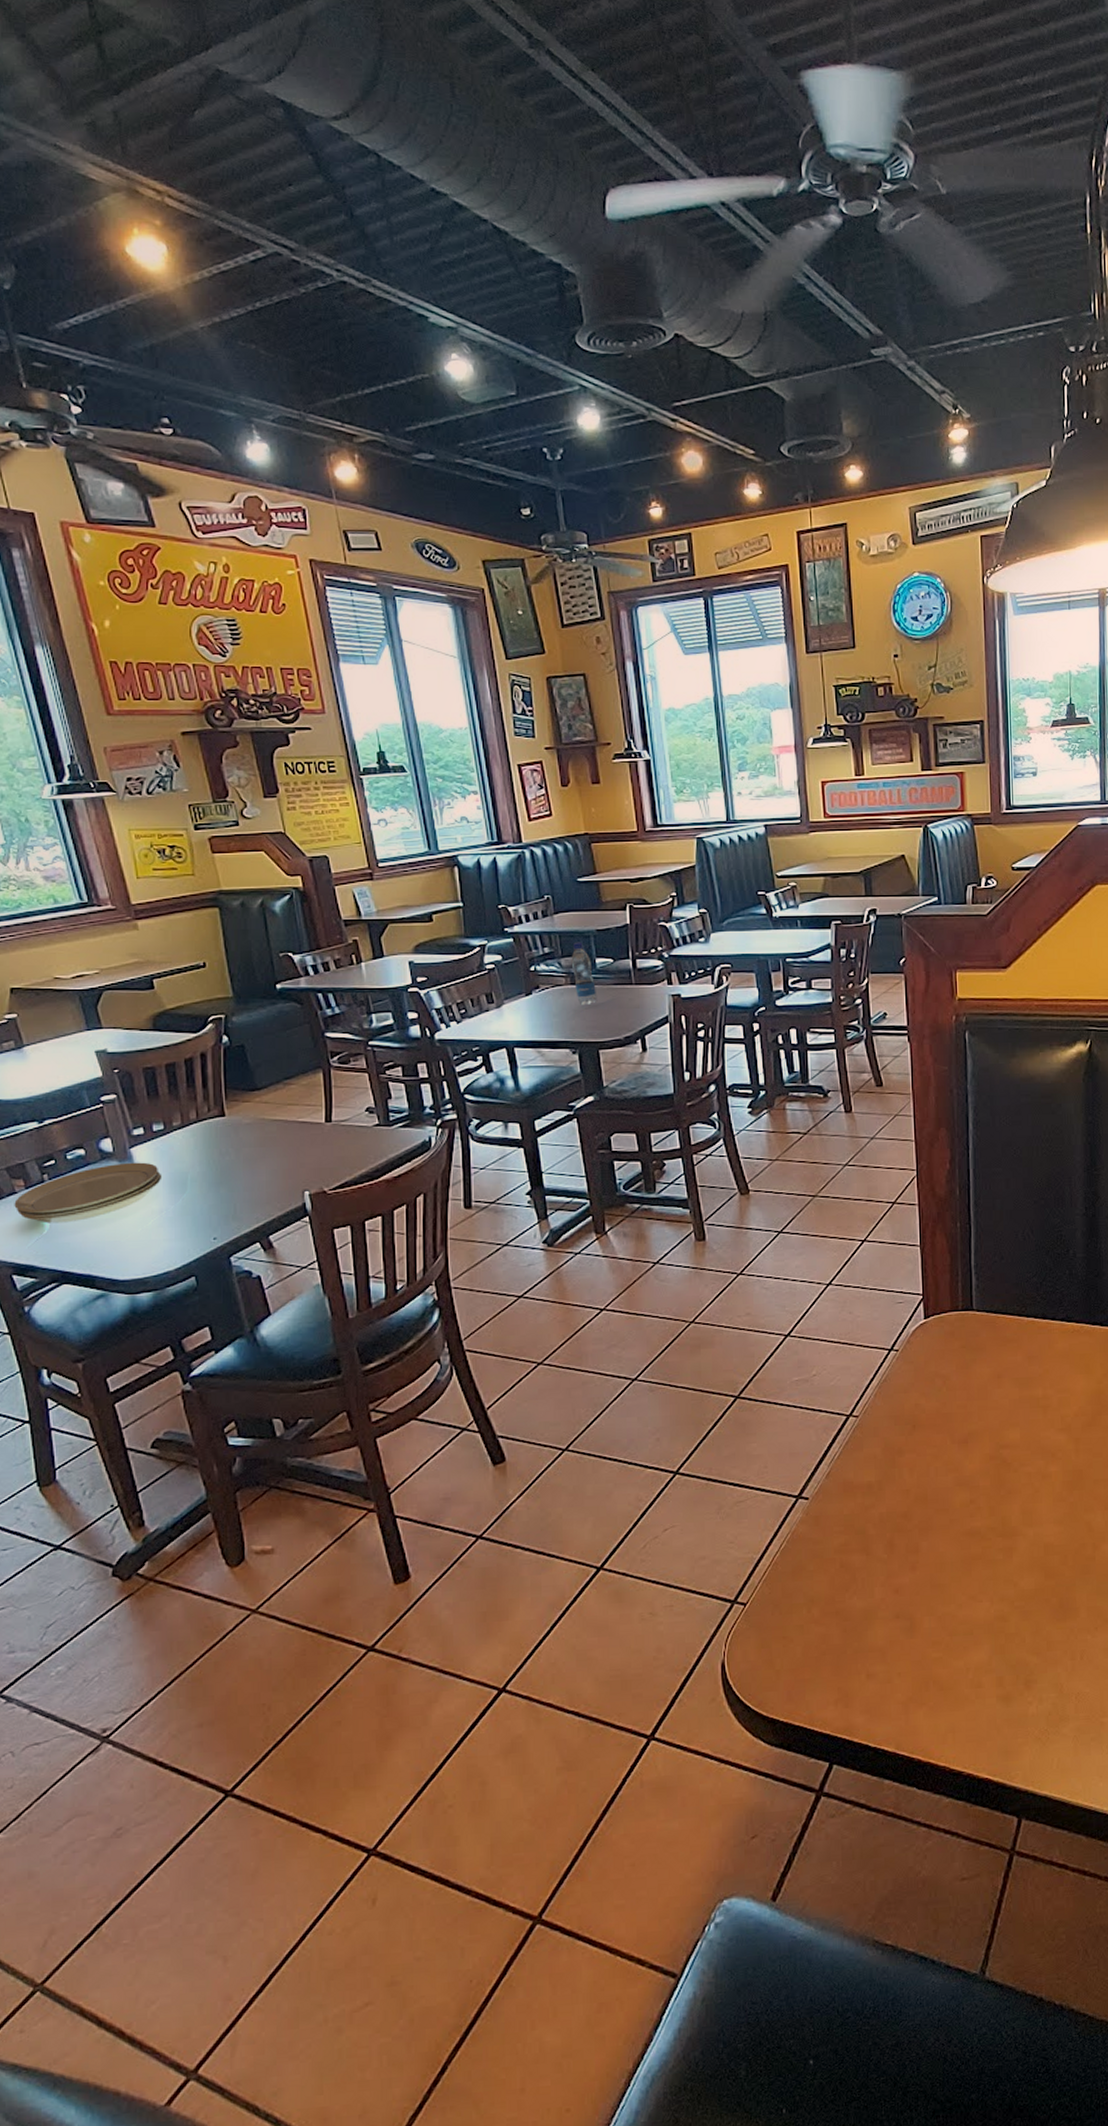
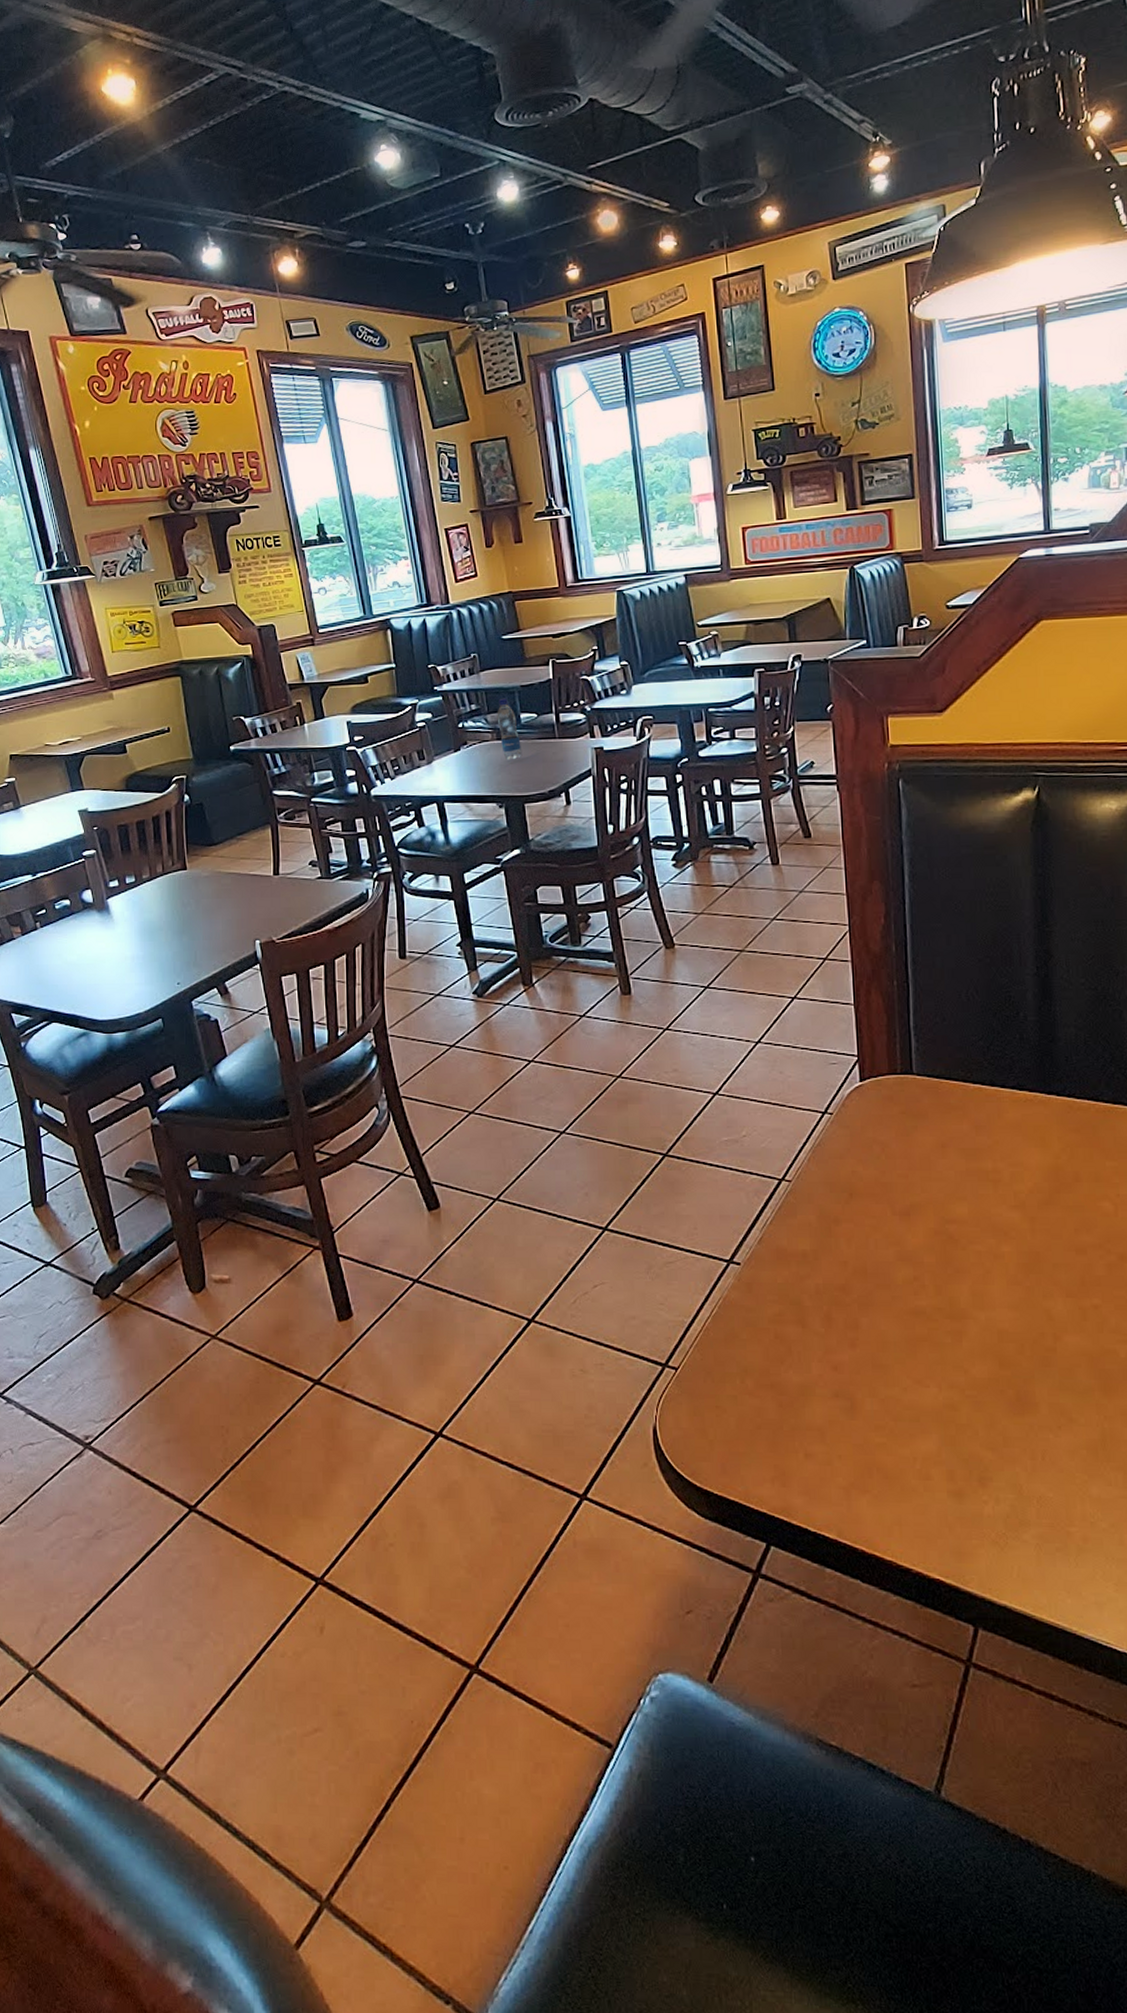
plate: present [14,1162,163,1224] -> none [13,912,134,967]

